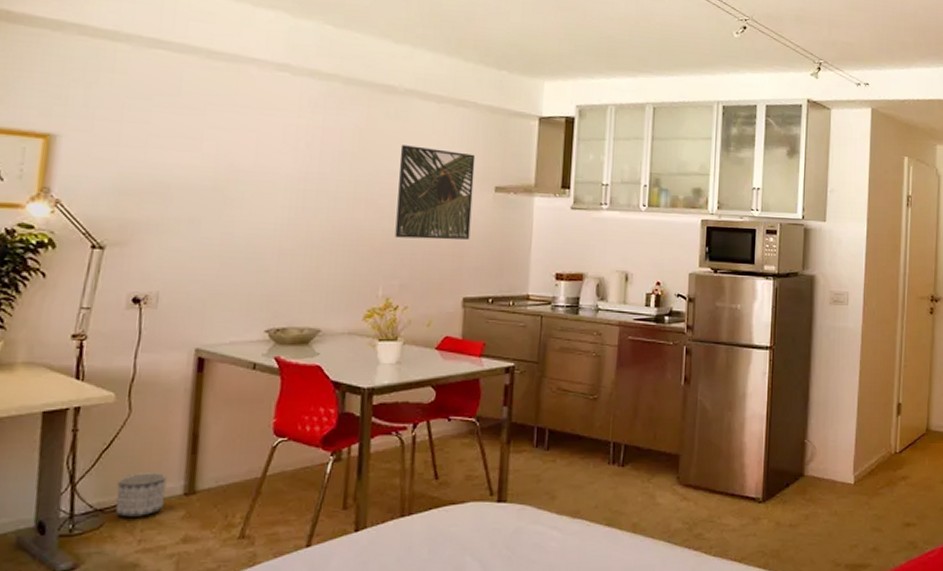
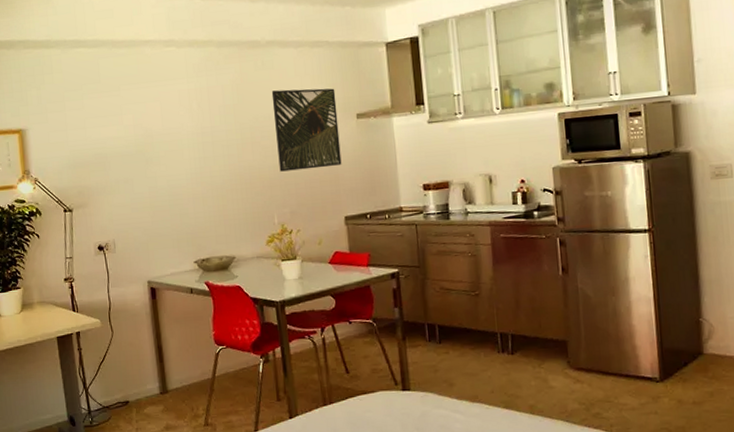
planter: present [115,472,167,517] -> none [114,377,148,412]

